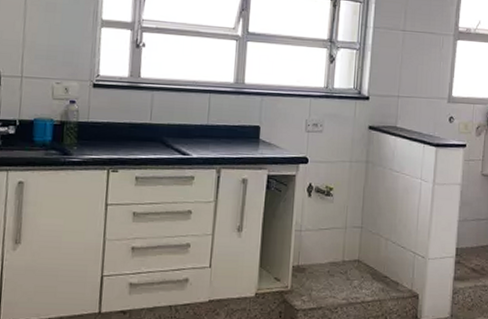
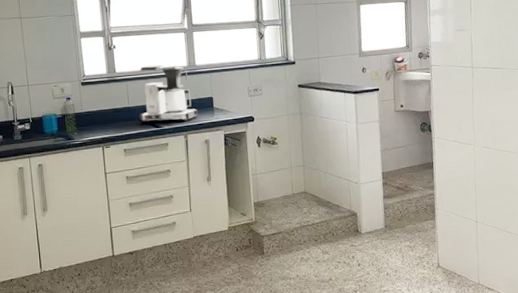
coffee maker: none [162,74,238,153] -> present [139,65,198,123]

